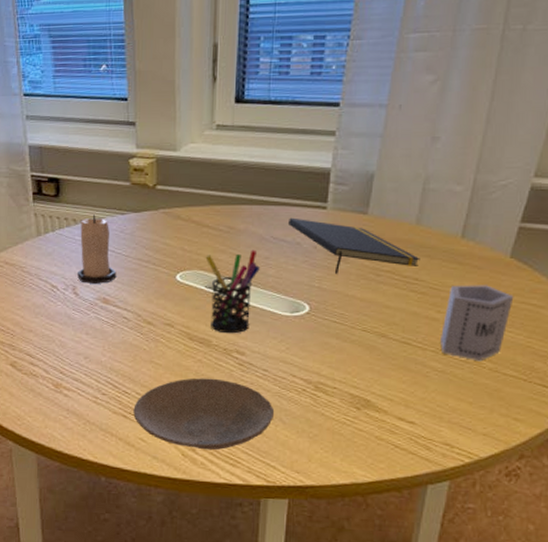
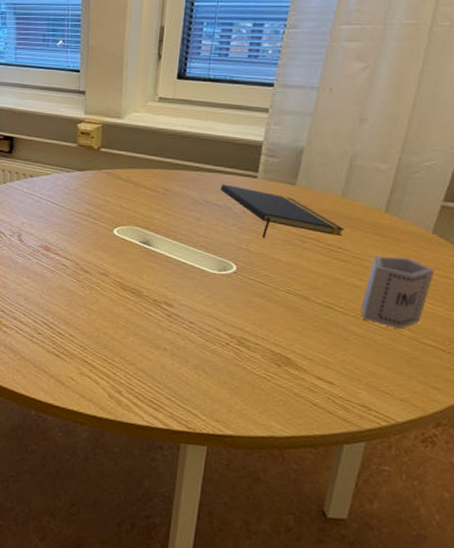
candle: present [77,214,117,284] -> none [23,171,59,233]
plate: present [133,378,275,451] -> none [65,325,199,394]
pen holder: present [205,249,260,334] -> none [141,211,192,287]

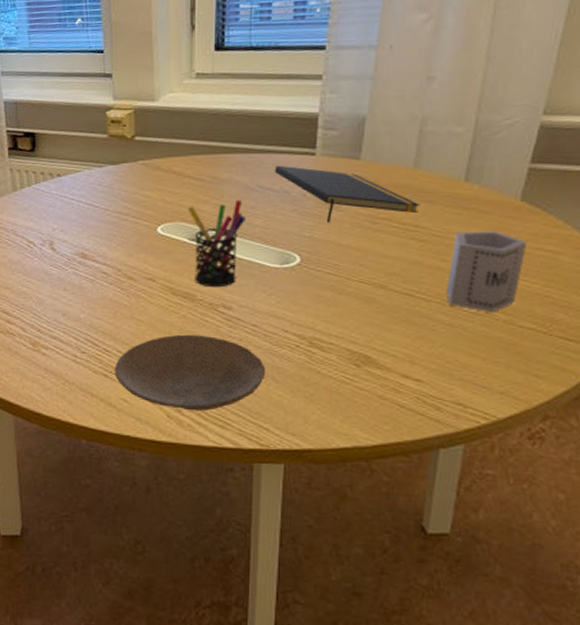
plate: none [65,325,199,394] -> present [114,334,266,412]
pen holder: none [141,211,192,287] -> present [187,199,246,288]

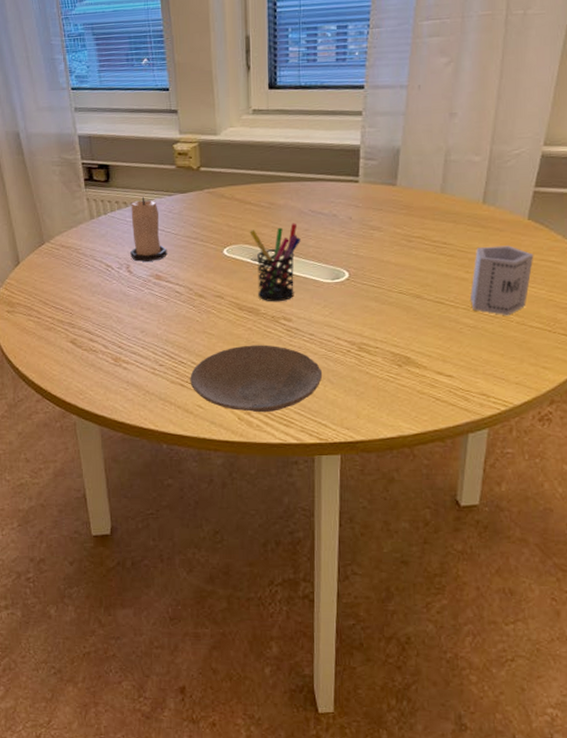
candle: none [55,168,95,238] -> present [130,197,167,262]
notepad: present [274,165,420,223] -> none [323,191,447,242]

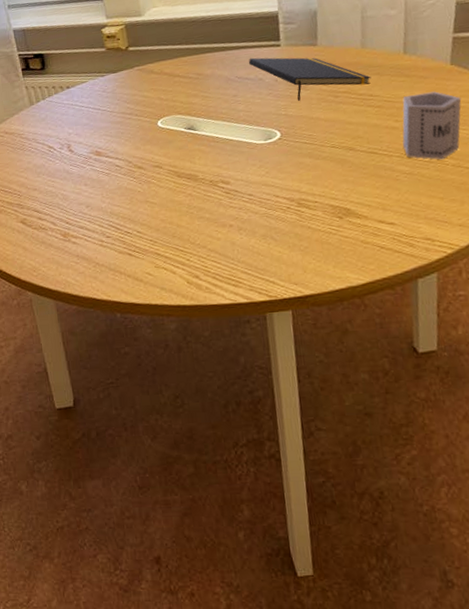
candle: present [130,197,167,262] -> none [67,80,105,141]
plate: present [190,344,323,413] -> none [137,208,266,275]
pen holder: present [249,223,301,302] -> none [180,90,231,167]
notepad: none [323,191,447,242] -> present [248,57,371,101]

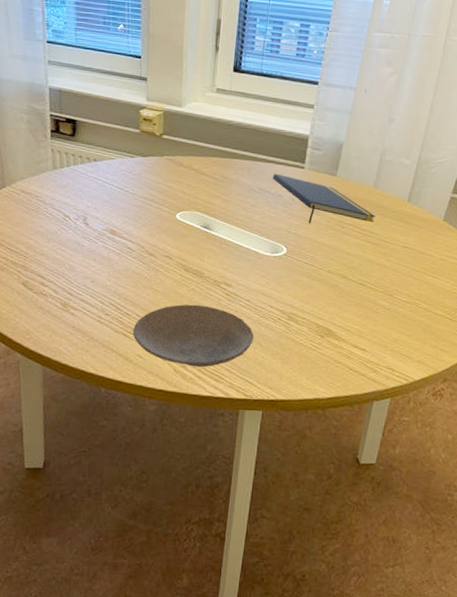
plate: none [137,208,266,275] -> present [133,304,254,368]
cup: present [402,91,462,160] -> none [388,240,445,303]

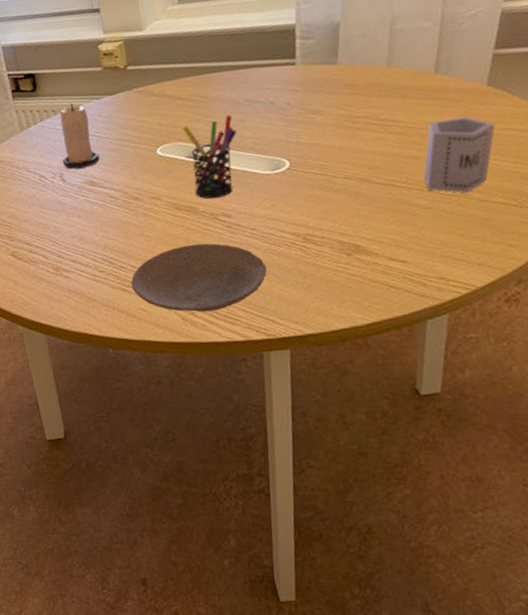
candle: none [88,155,124,217] -> present [60,103,100,170]
pen holder: none [202,197,248,268] -> present [182,114,237,199]
notepad: present [272,173,376,224] -> none [258,77,395,127]
cup: none [388,240,445,303] -> present [424,116,496,193]

